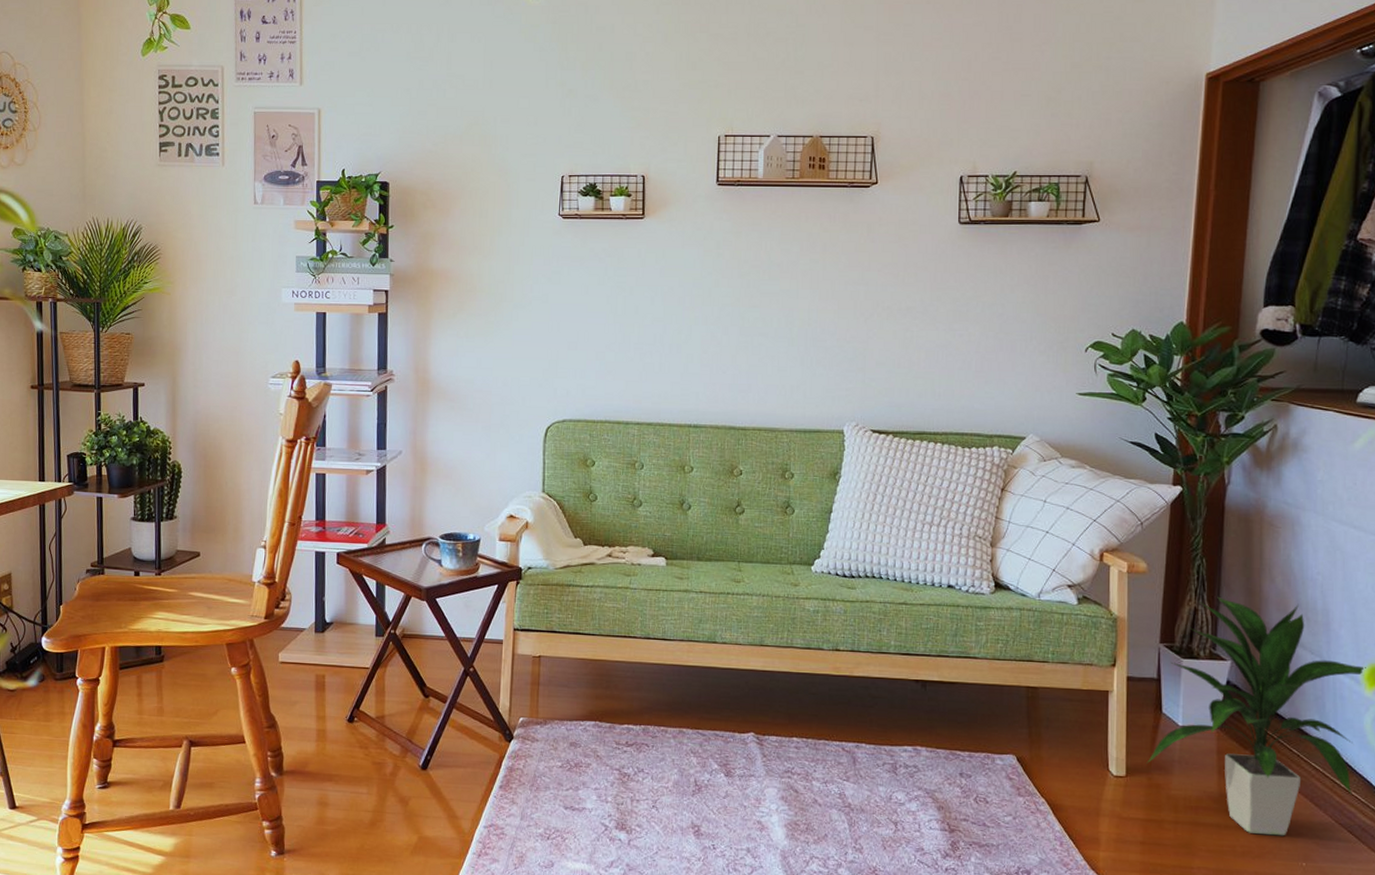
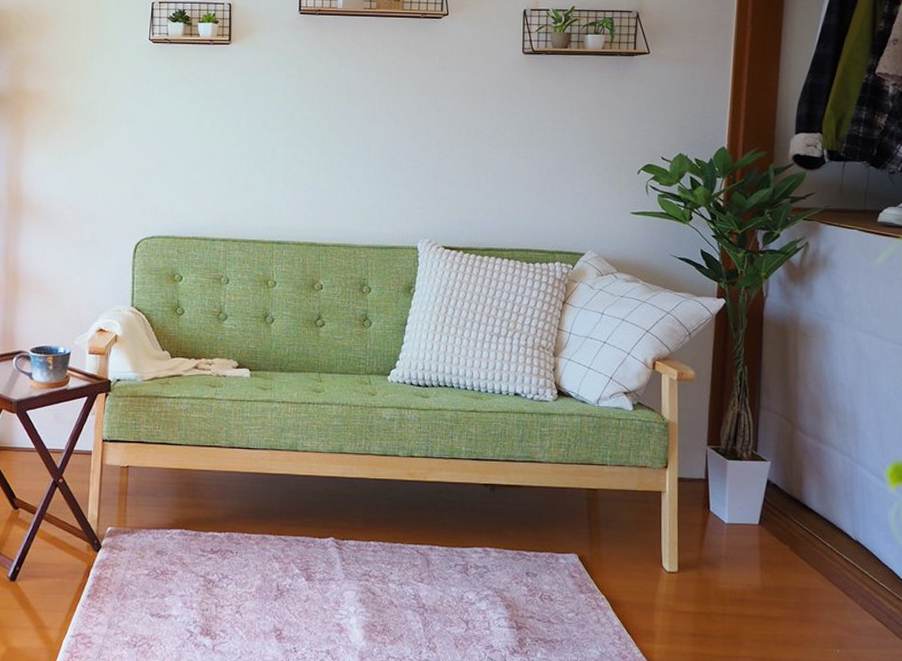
indoor plant: present [1146,596,1366,836] -> none [696,401,890,625]

